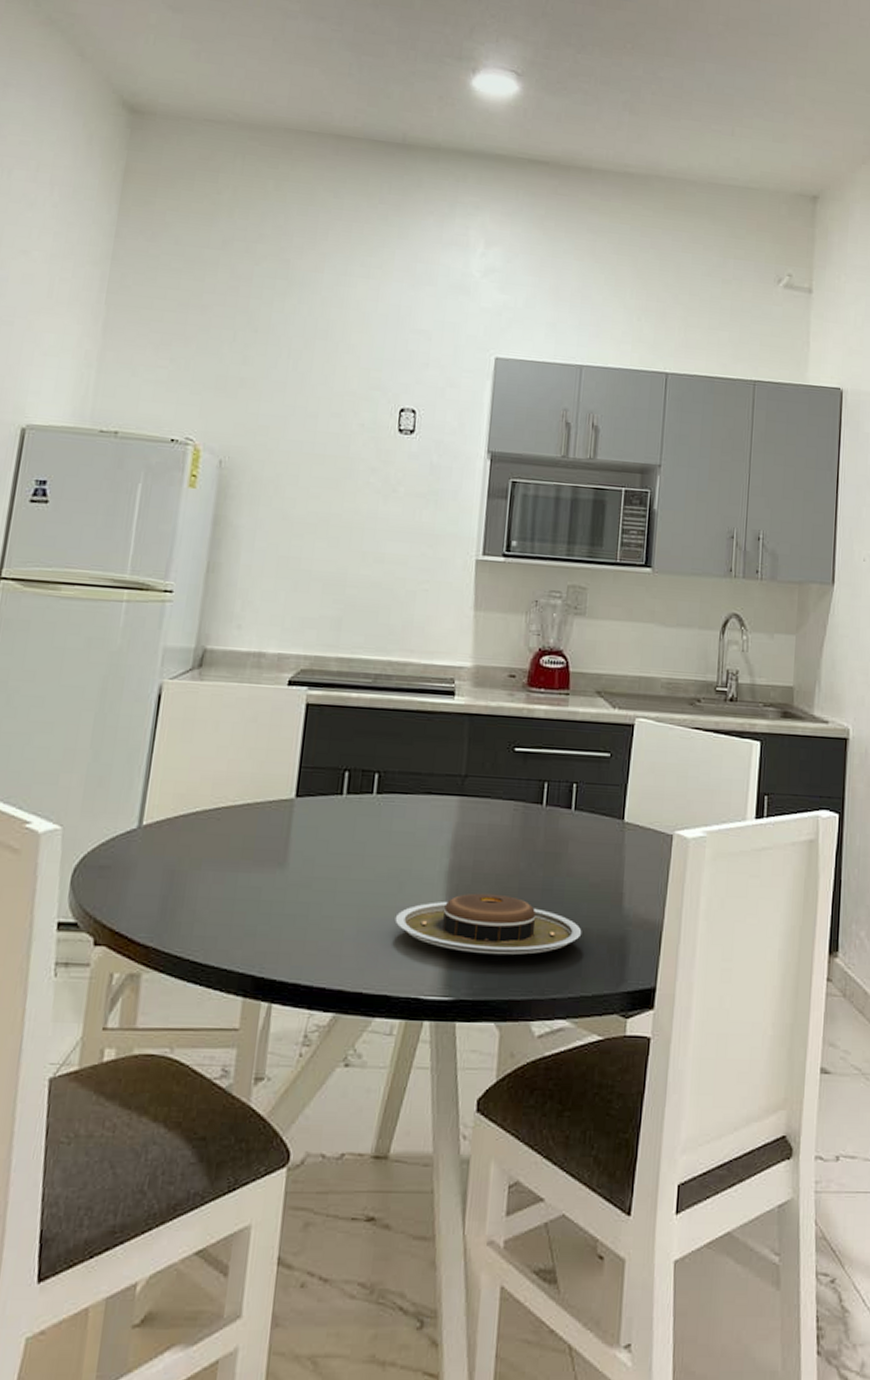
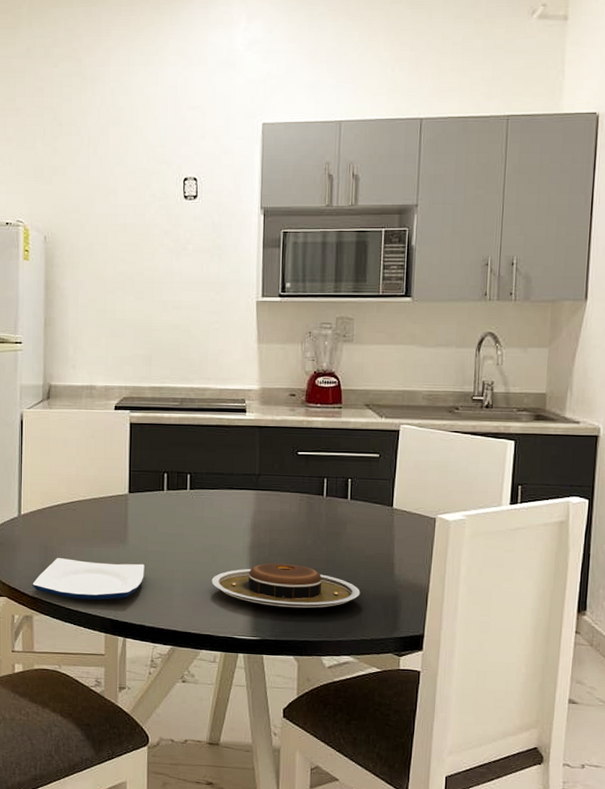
plate: none [145,888,308,949] -> present [32,558,145,600]

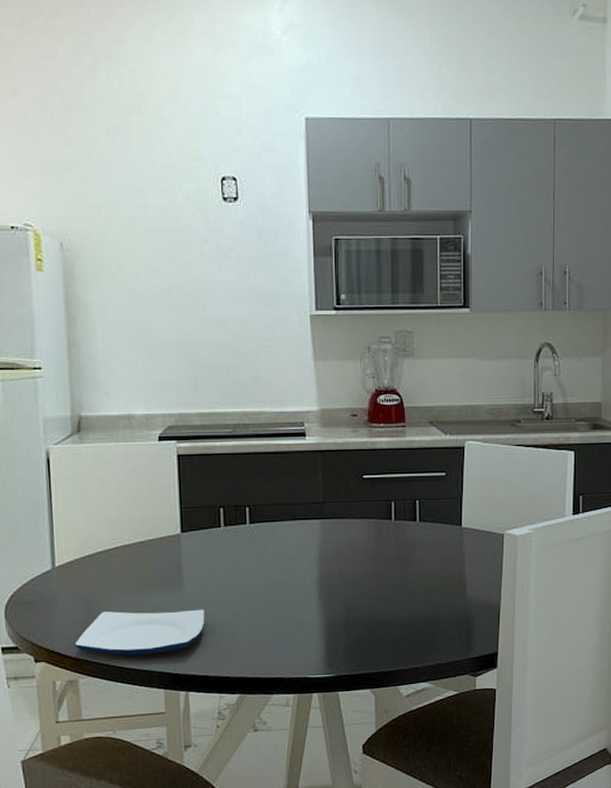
plate: present [211,562,361,609] -> none [279,593,434,640]

